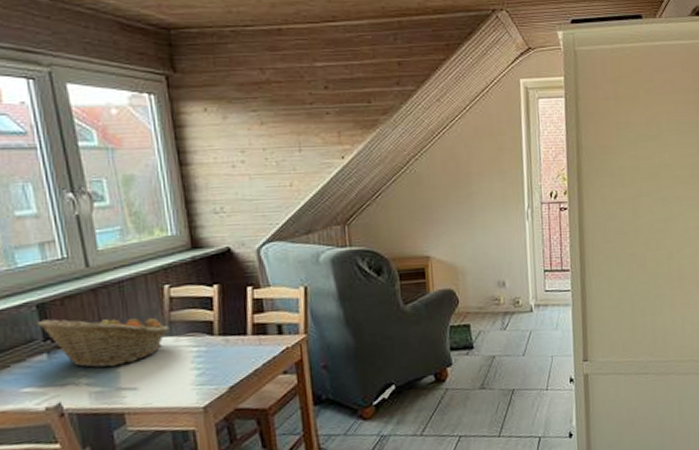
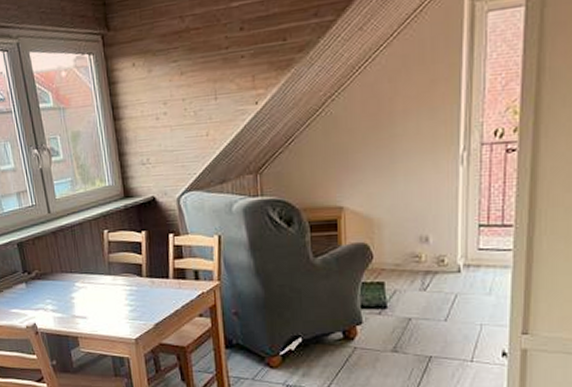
fruit basket: present [38,313,170,368] -> none [18,253,109,298]

